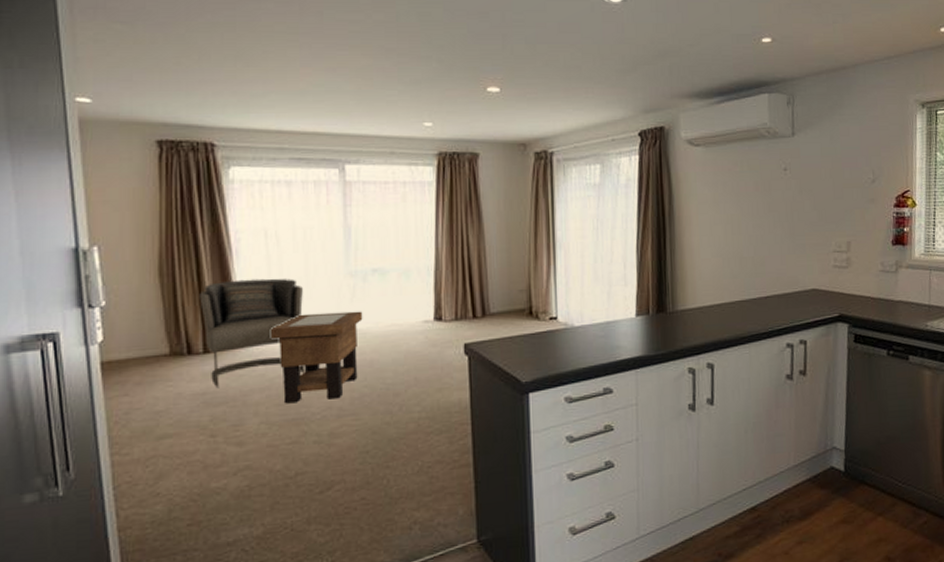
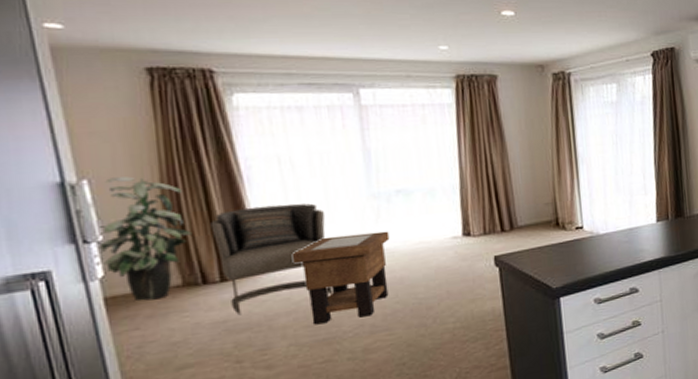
indoor plant: none [102,245,183,368] -> present [99,176,193,302]

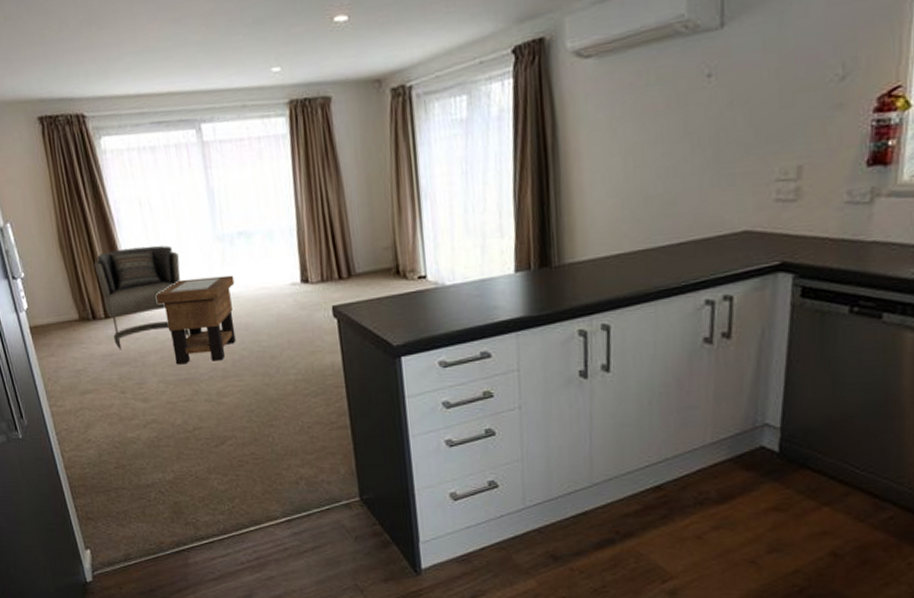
indoor plant: present [99,176,193,302] -> none [21,220,82,332]

